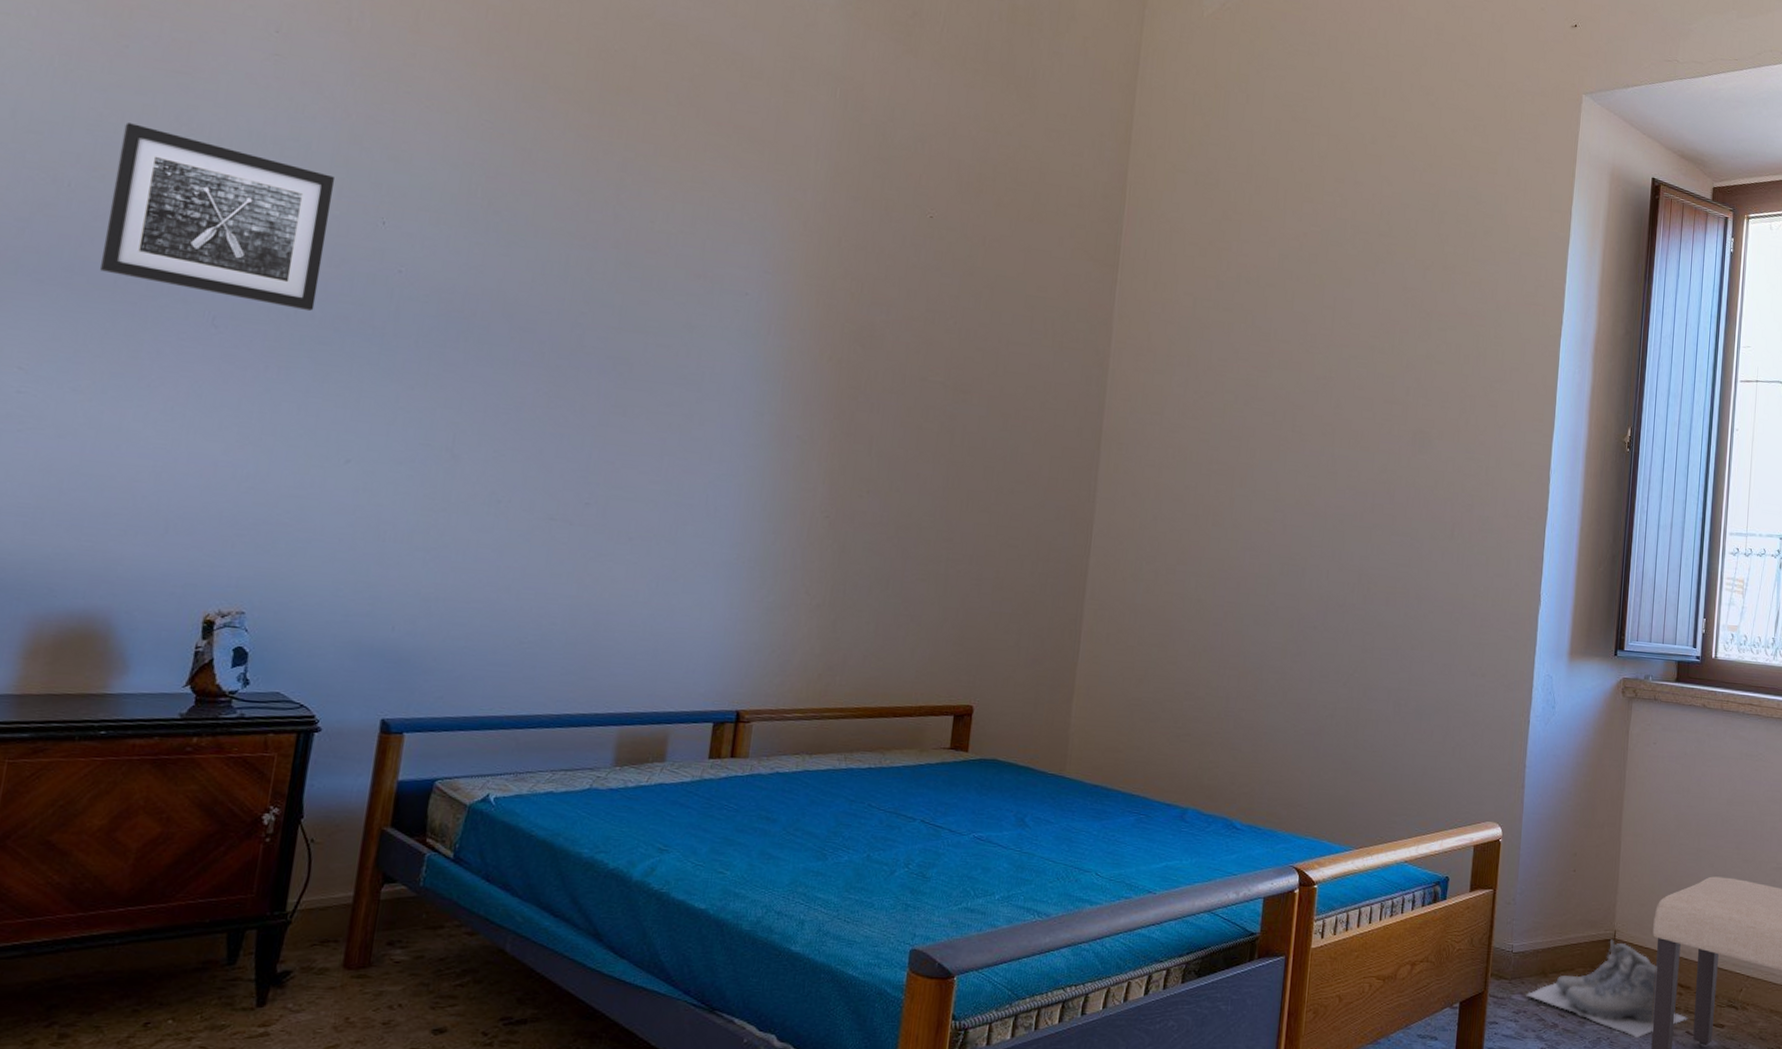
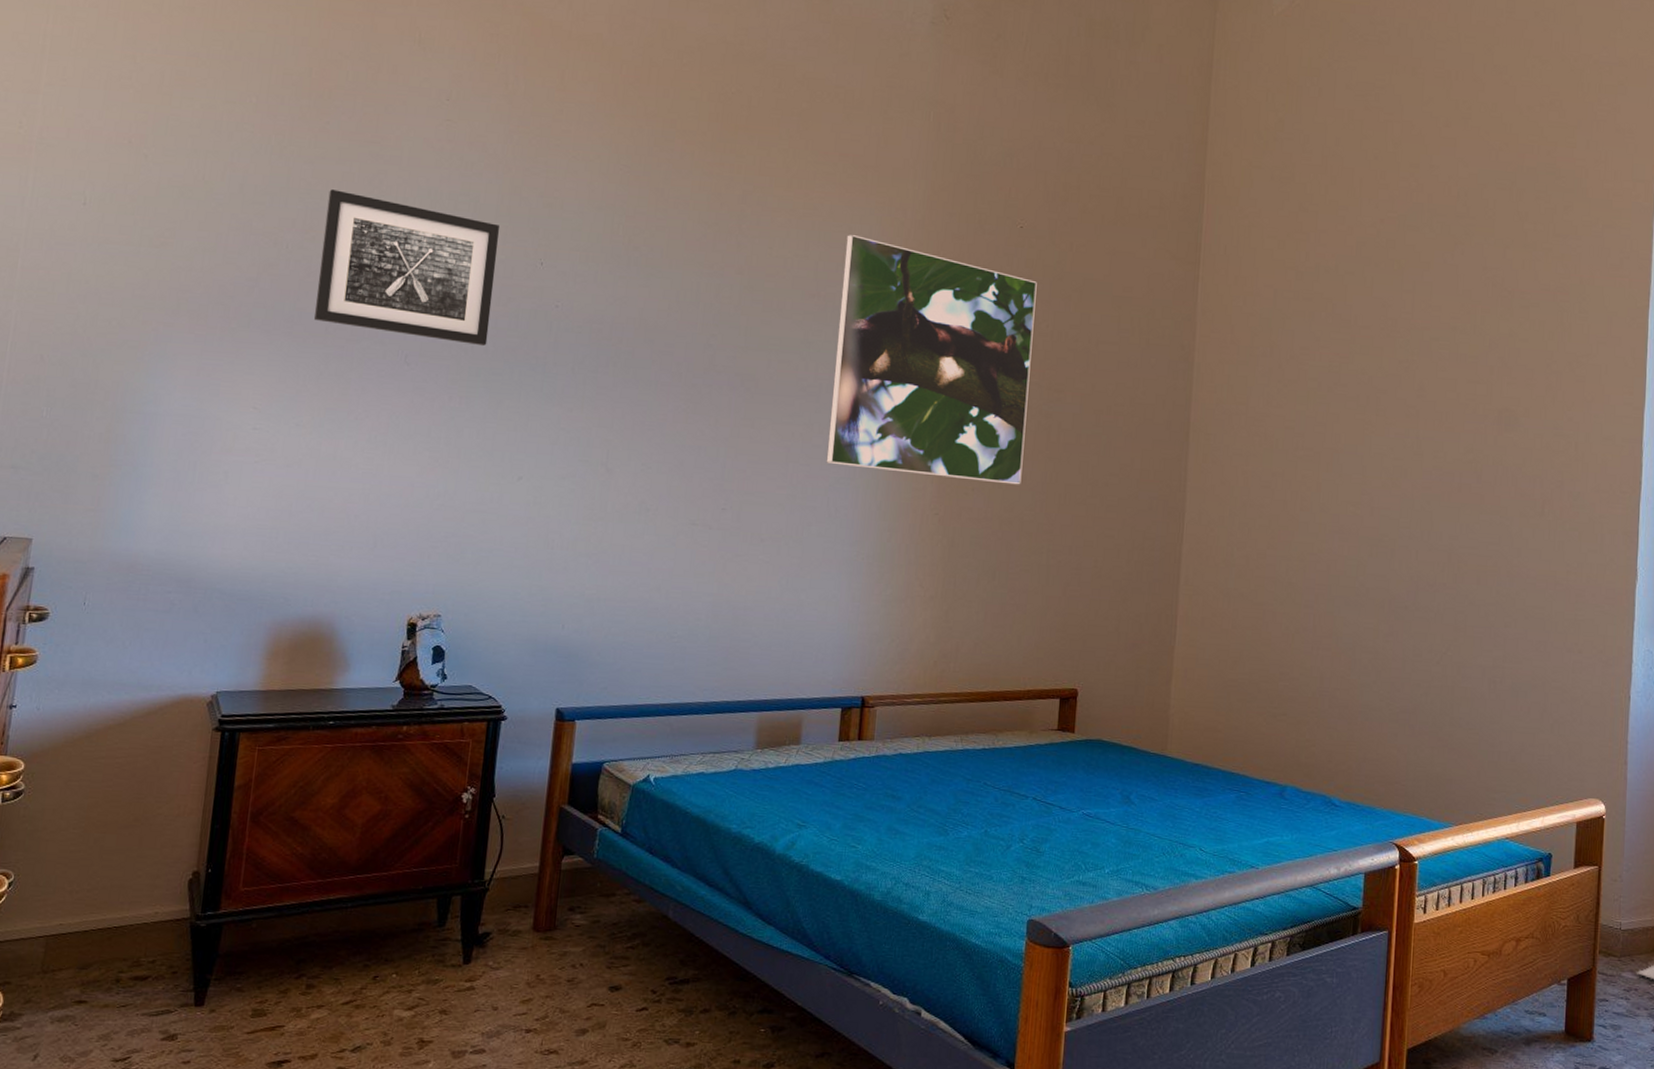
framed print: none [706,213,946,489] -> present [826,235,1037,485]

